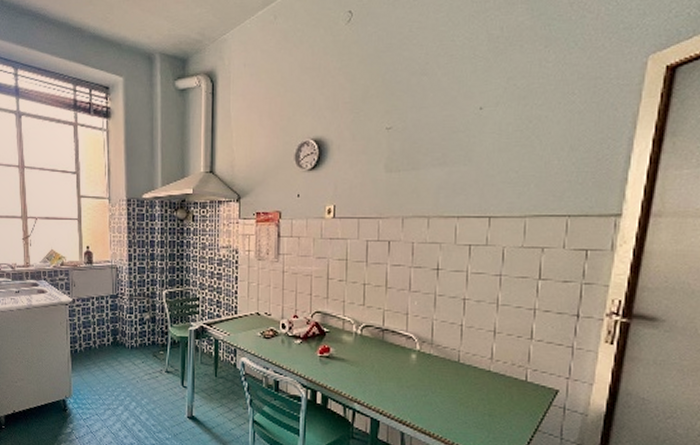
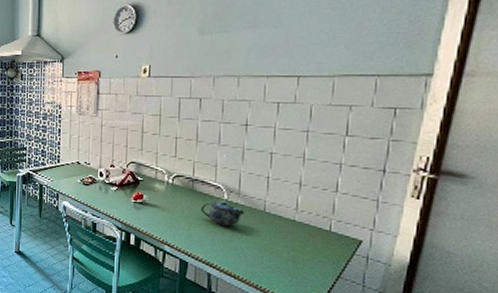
teapot: none [392,351,438,380] -> present [201,200,245,227]

